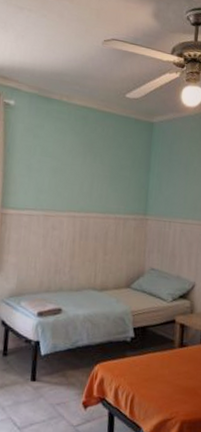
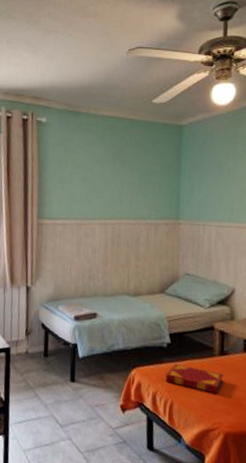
hardback book: none [128,358,182,384] -> present [165,364,223,394]

